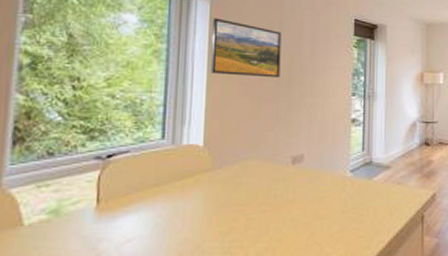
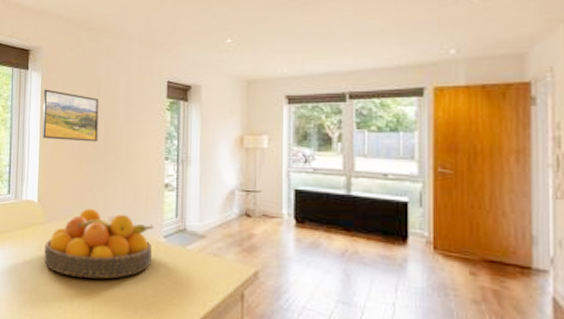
fruit bowl: none [211,148,341,226] -> present [44,208,155,279]

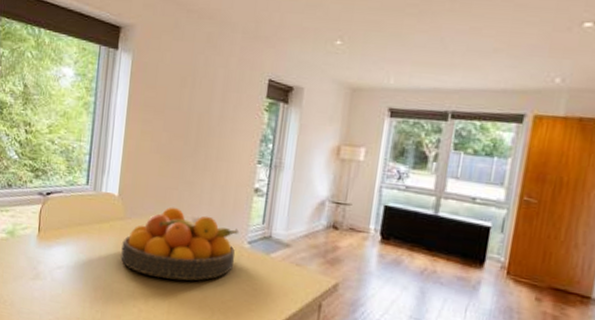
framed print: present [42,89,99,142] -> none [128,73,194,138]

